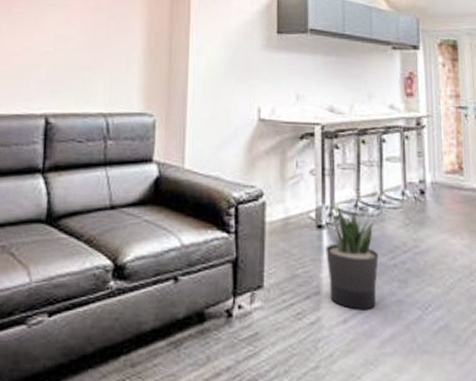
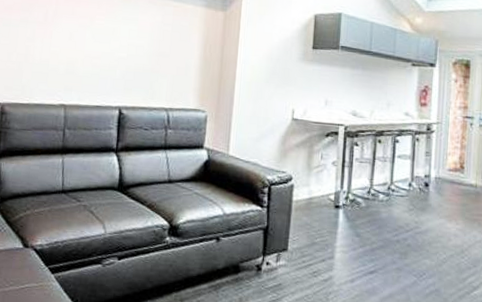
planter: present [326,205,379,311] -> none [340,190,385,274]

